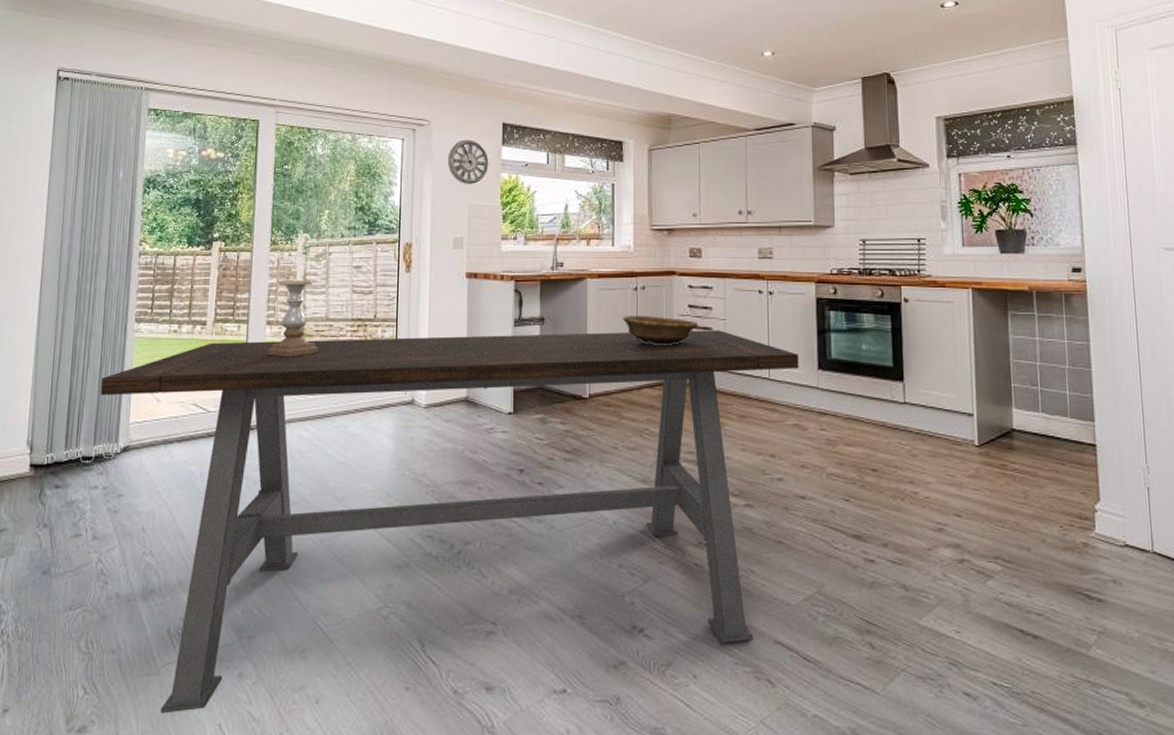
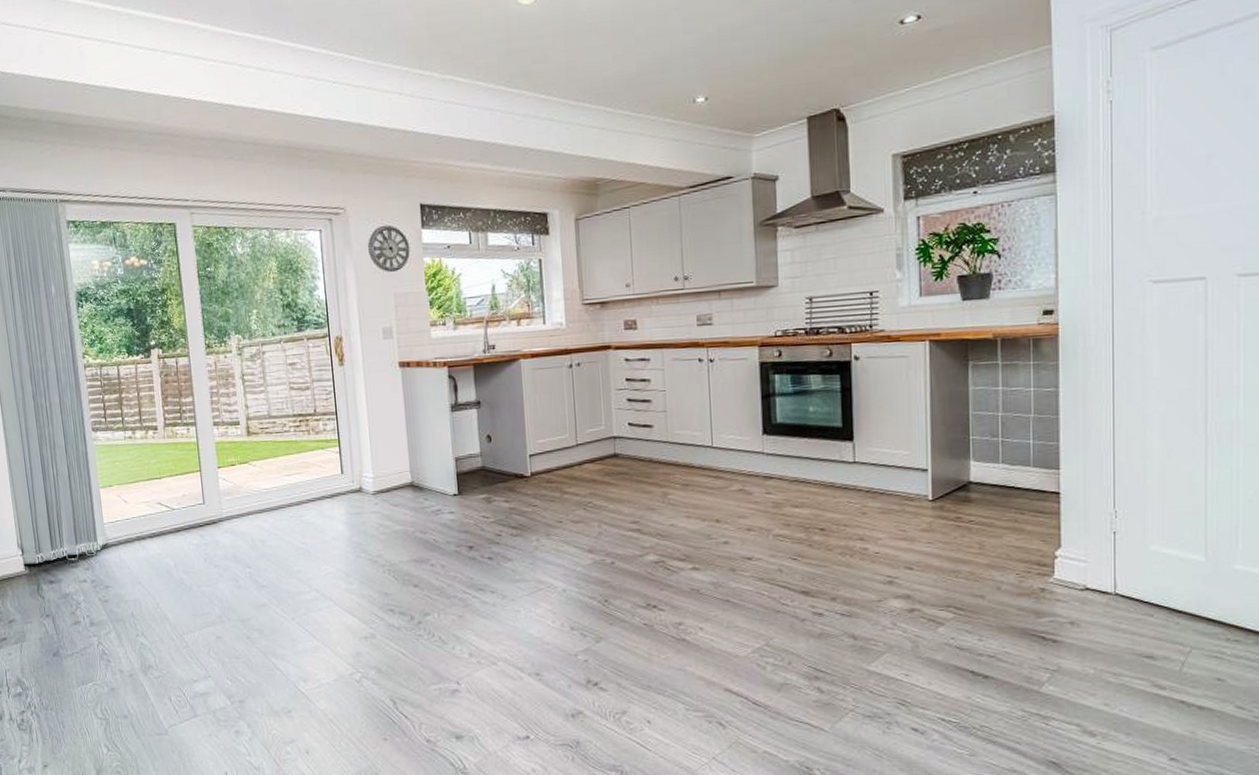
dining table: present [101,330,799,714] -> none [72,401,743,765]
candle holder: present [267,280,319,358] -> none [217,380,266,456]
decorative bowl: present [623,315,698,346] -> none [559,392,637,422]

